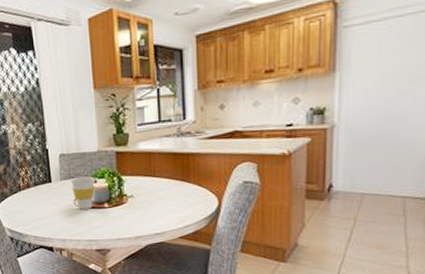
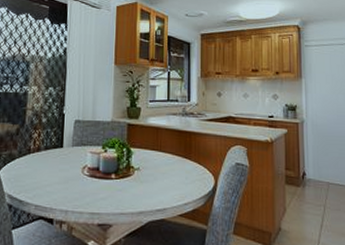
cup: present [70,176,95,209] -> none [81,144,105,179]

